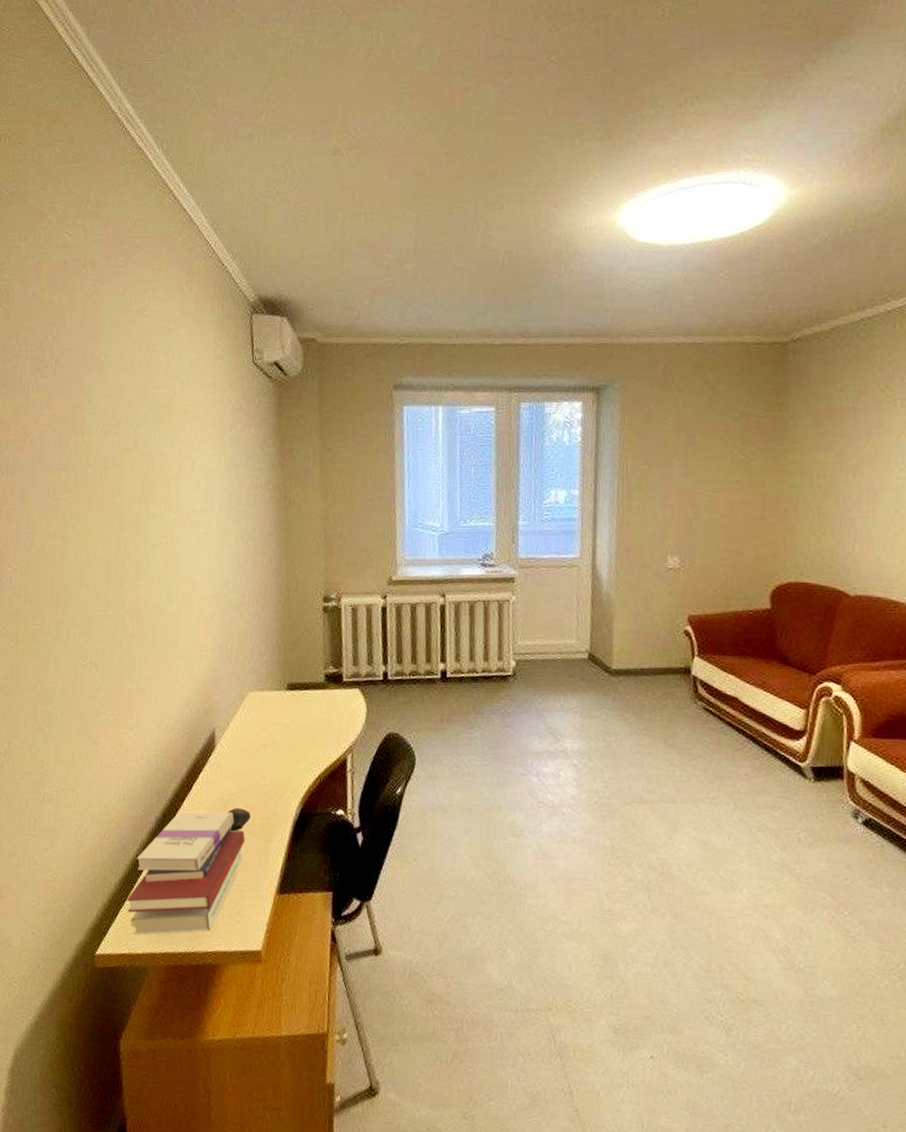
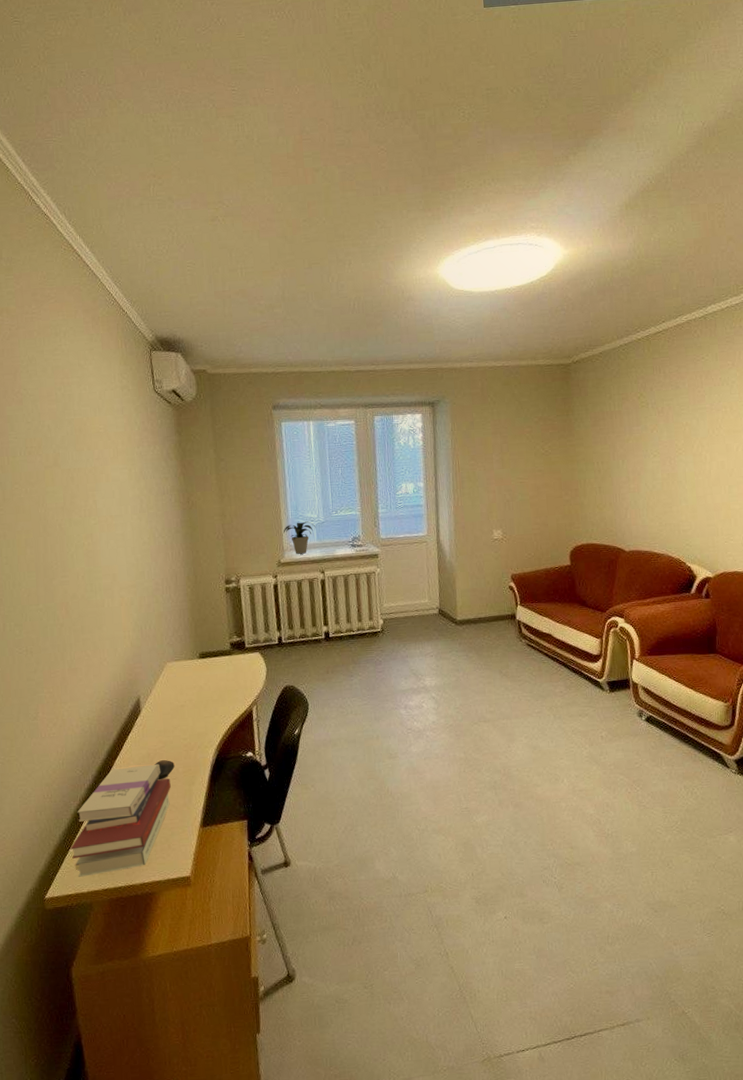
potted plant: none [397,531,438,571] -> present [283,521,316,554]

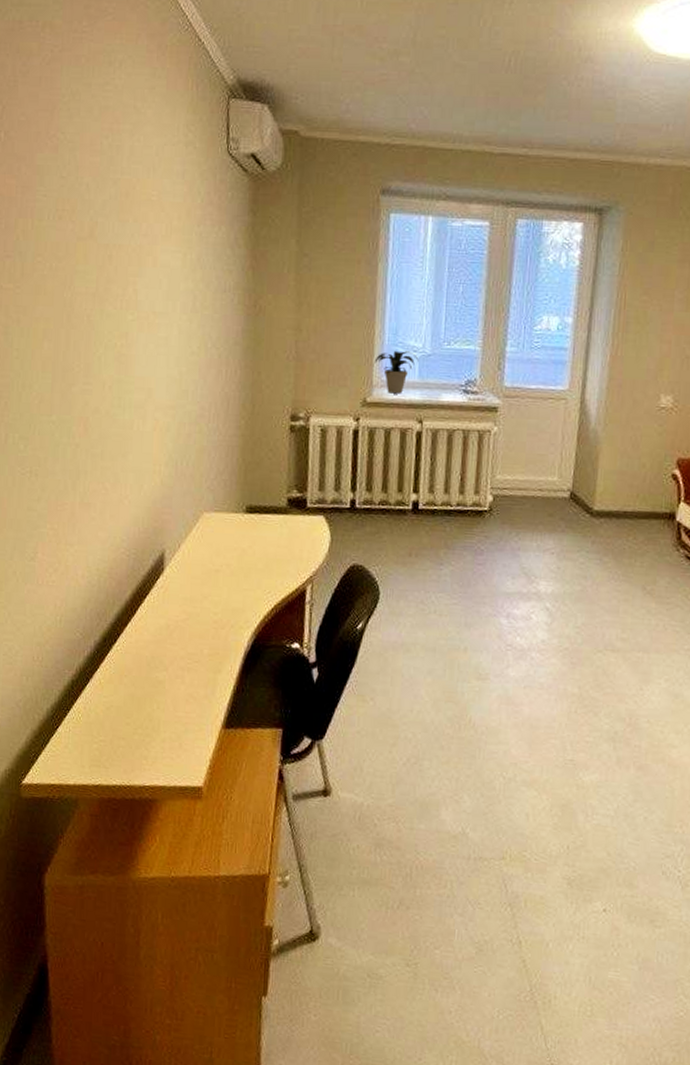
books: present [70,764,171,877] -> none [59,637,191,766]
computer mouse: present [155,759,175,779] -> none [174,635,199,660]

